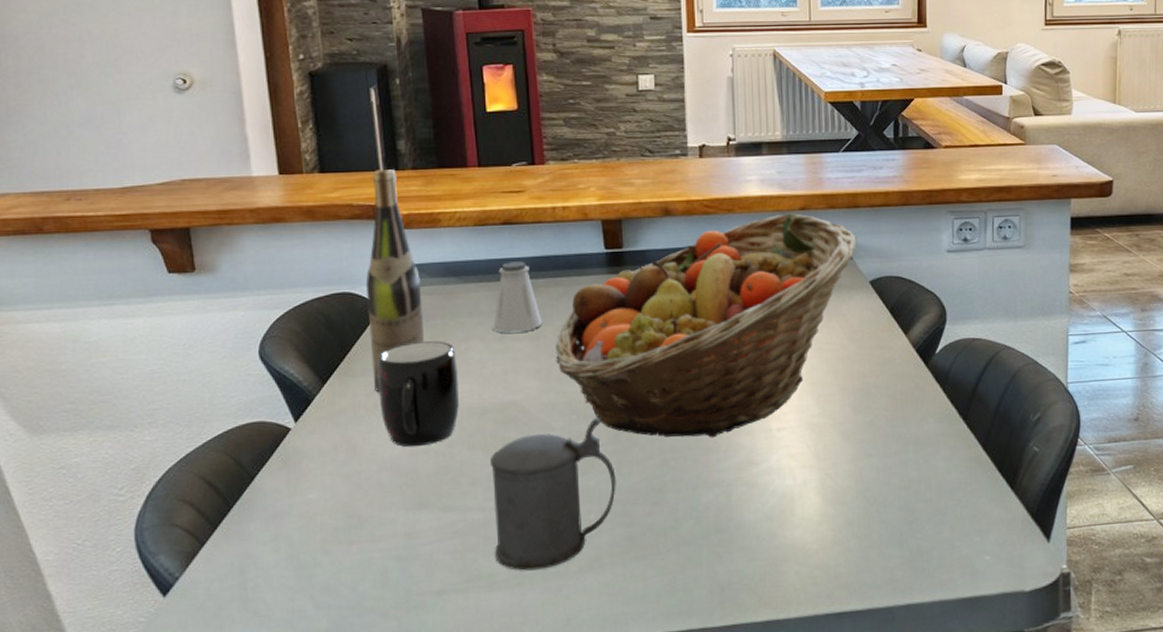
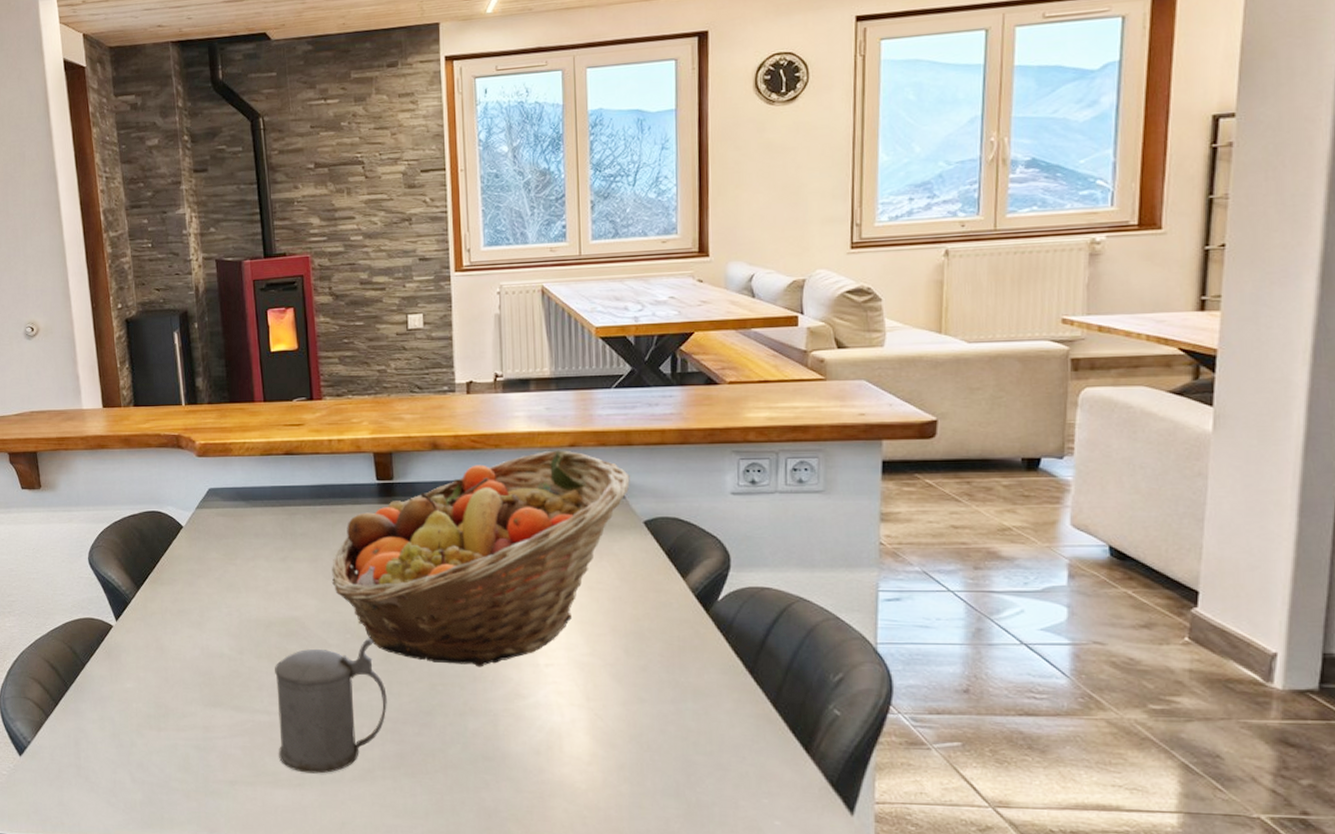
wine bottle: present [365,169,425,393] -> none [171,404,219,600]
mug: present [377,341,459,447] -> none [180,558,248,651]
saltshaker: present [493,261,542,333] -> none [277,489,320,554]

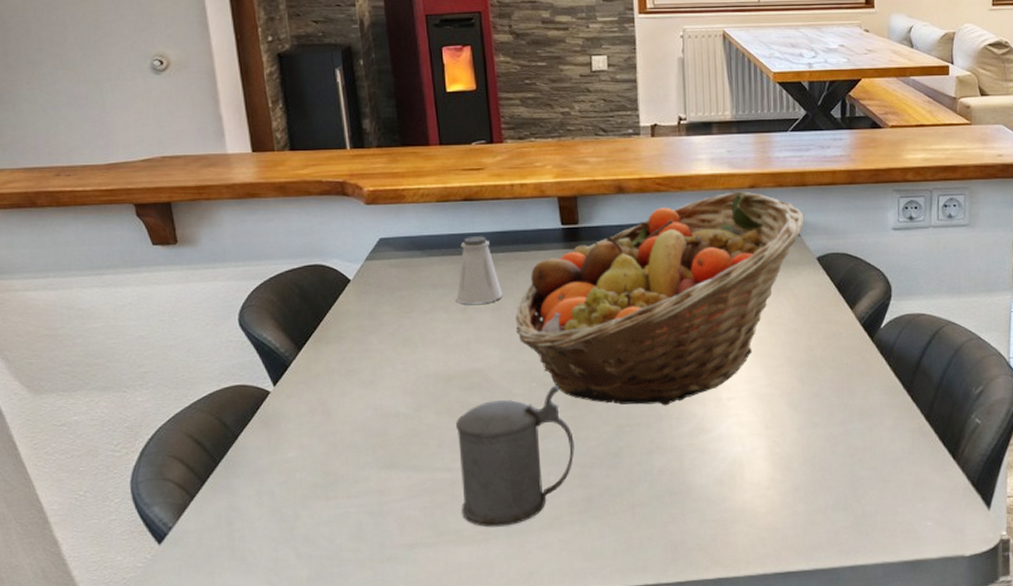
saltshaker: none [277,489,320,554] -> present [456,236,503,304]

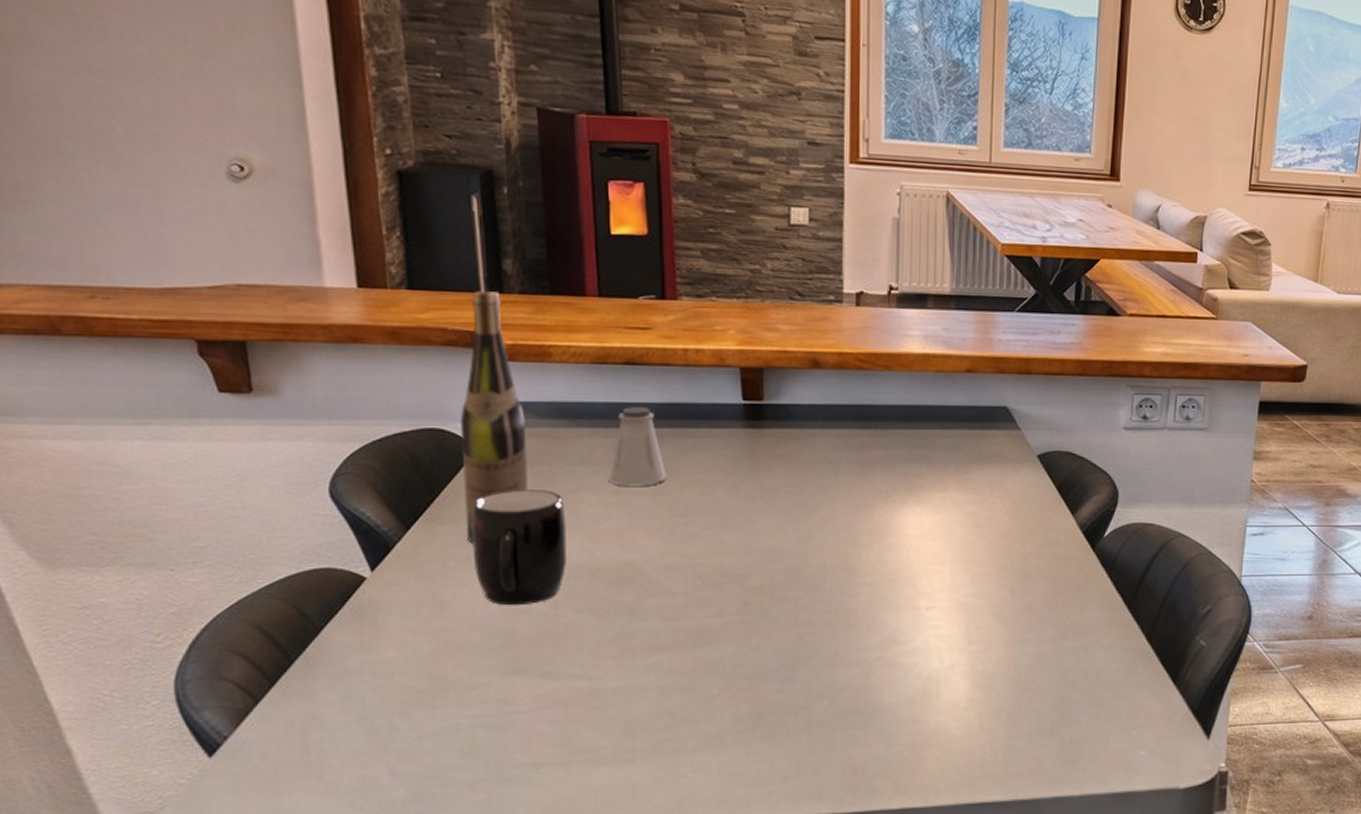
wine bottle: none [336,147,393,359] -> present [459,291,529,543]
mug: none [349,311,426,411] -> present [471,490,566,606]
beer stein: present [456,385,575,527] -> none [601,584,743,746]
fruit basket: present [516,191,805,406] -> none [681,375,1027,613]

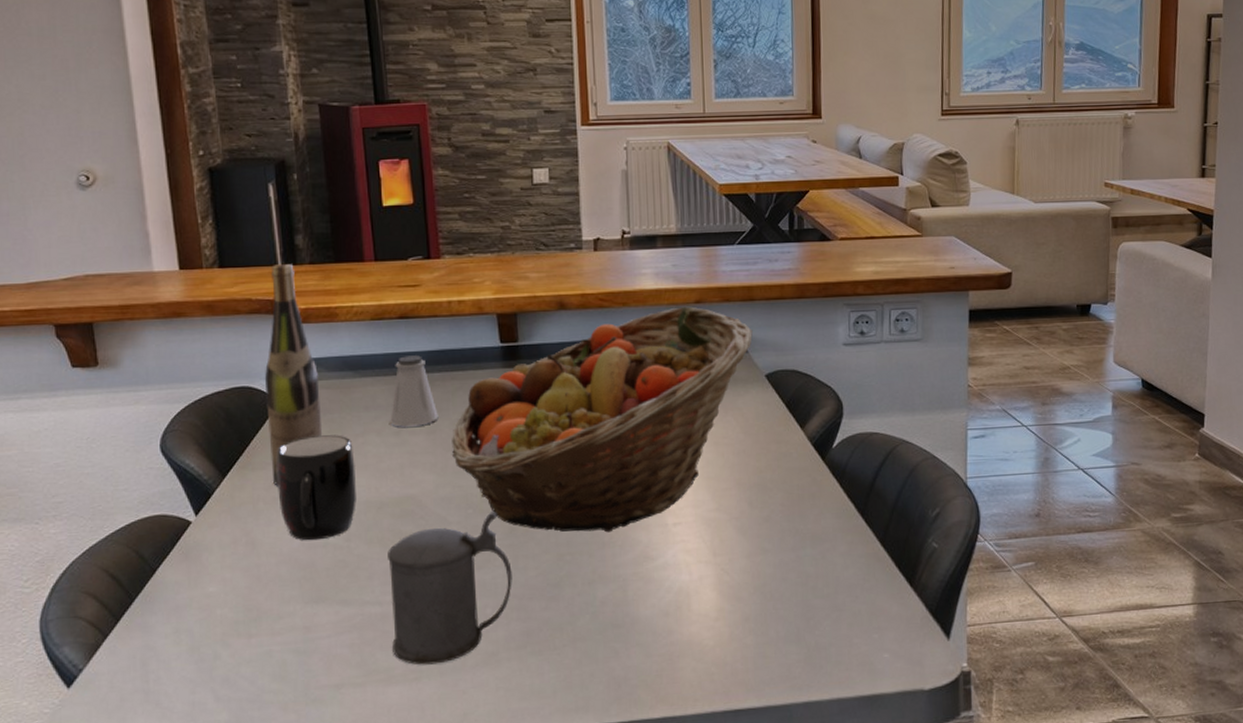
beer stein: none [601,584,743,746] -> present [388,511,512,665]
fruit basket: none [681,375,1027,613] -> present [452,306,753,533]

